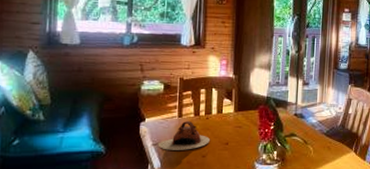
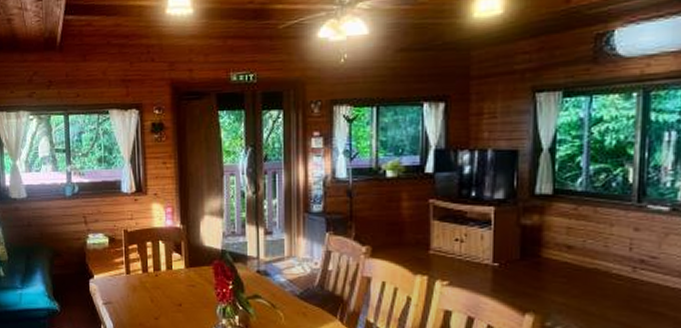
teapot: present [157,120,210,150] -> none [108,277,161,311]

